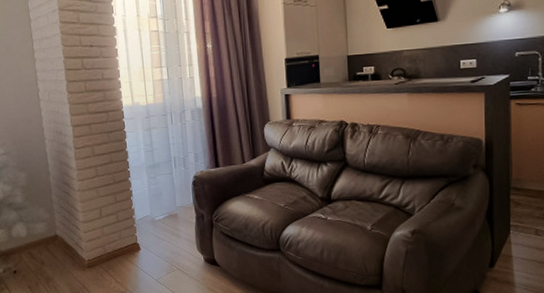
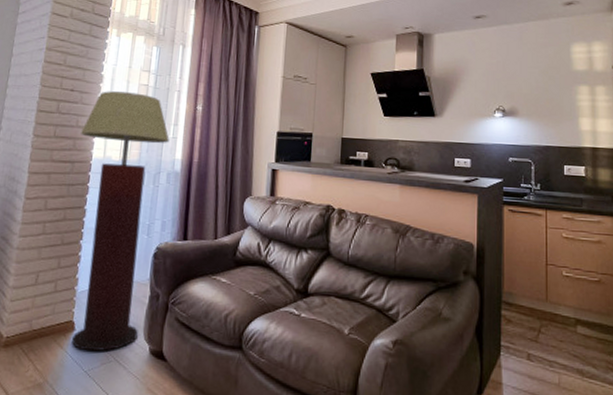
floor lamp: none [108,40,192,265] -> present [72,91,170,352]

